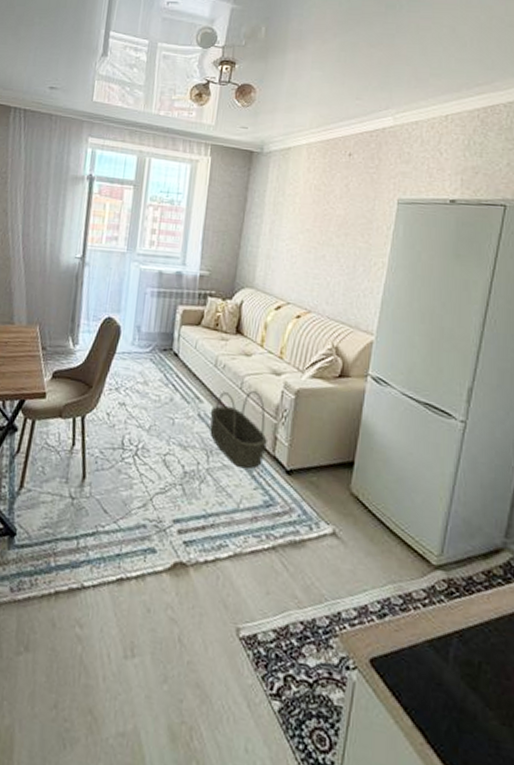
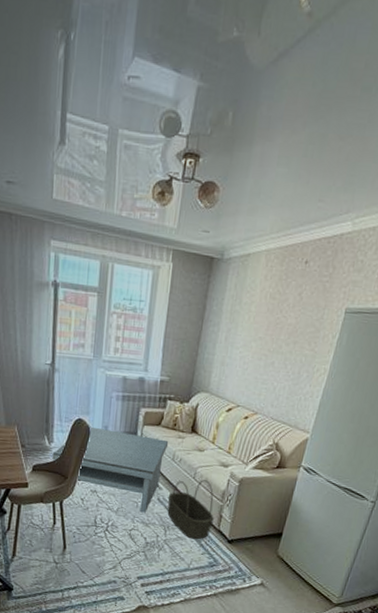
coffee table: none [75,326,210,433] -> present [52,426,169,513]

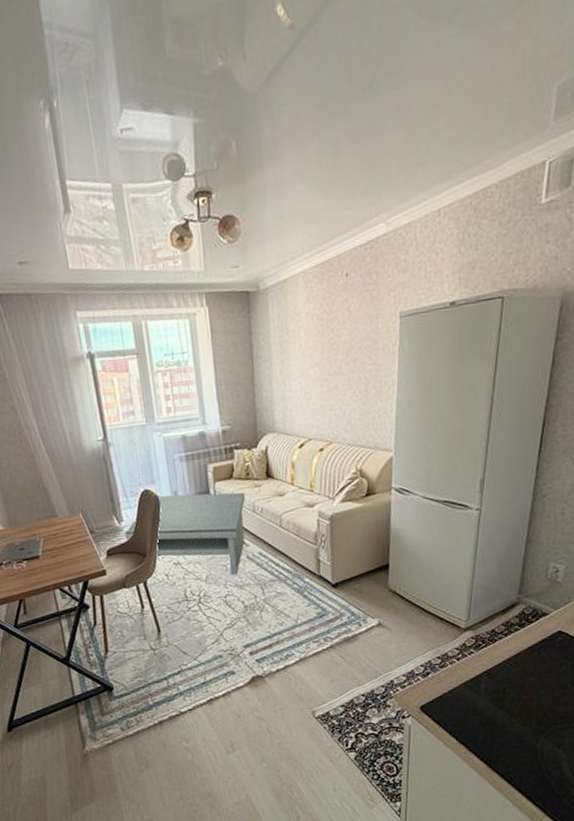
basket: present [167,480,214,540] -> none [258,525,312,592]

